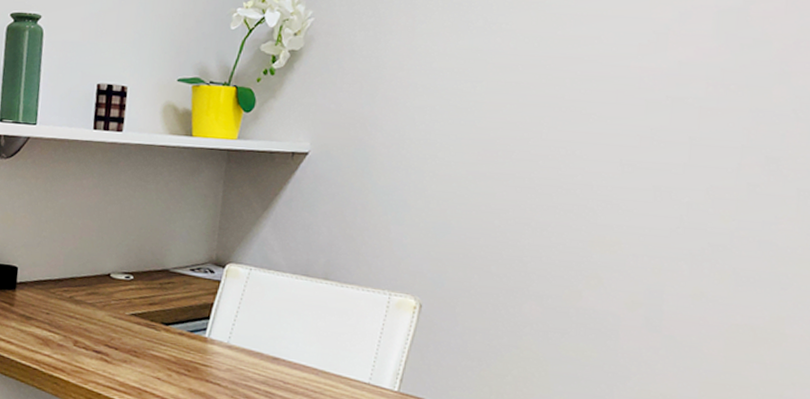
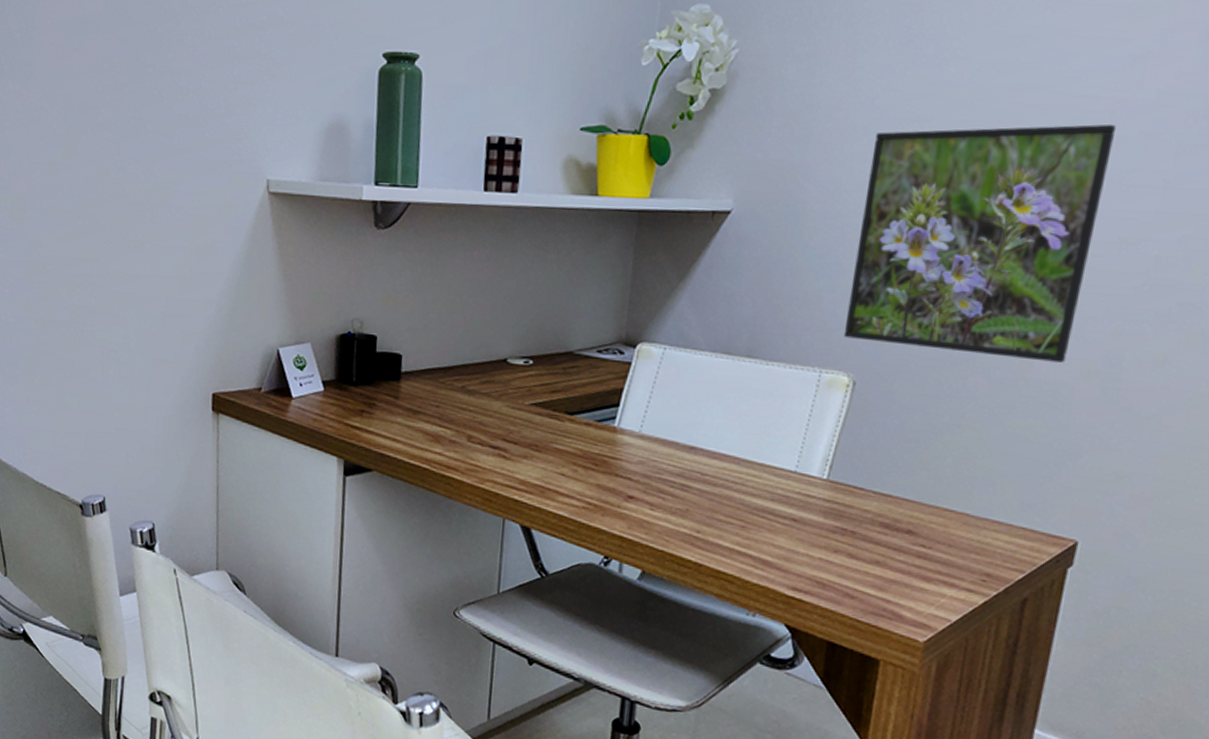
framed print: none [410,88,646,294] -> present [843,124,1117,363]

